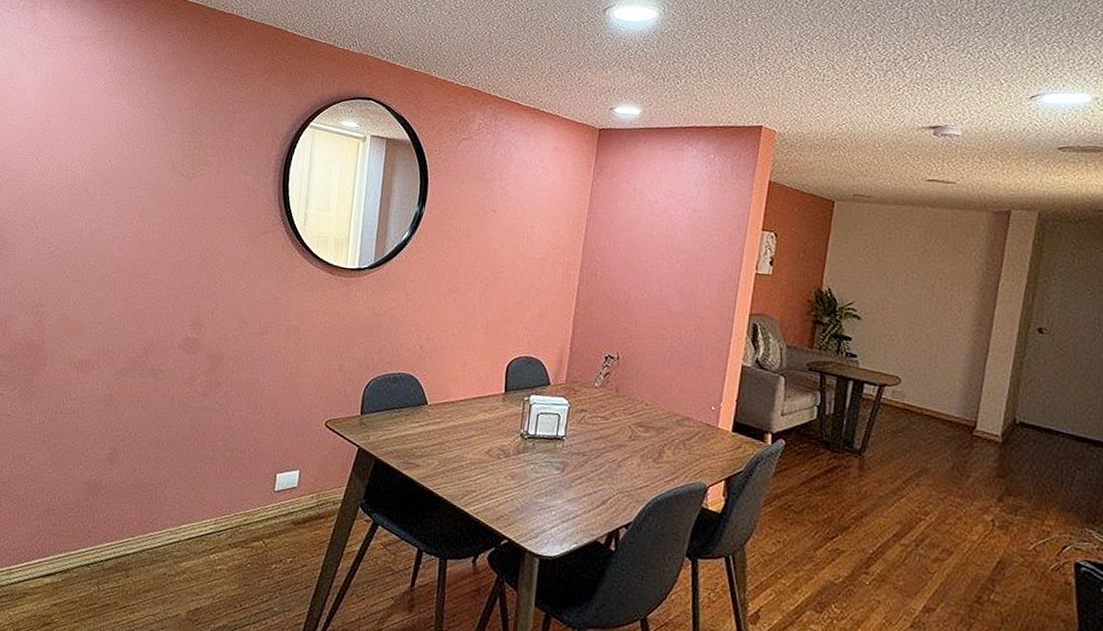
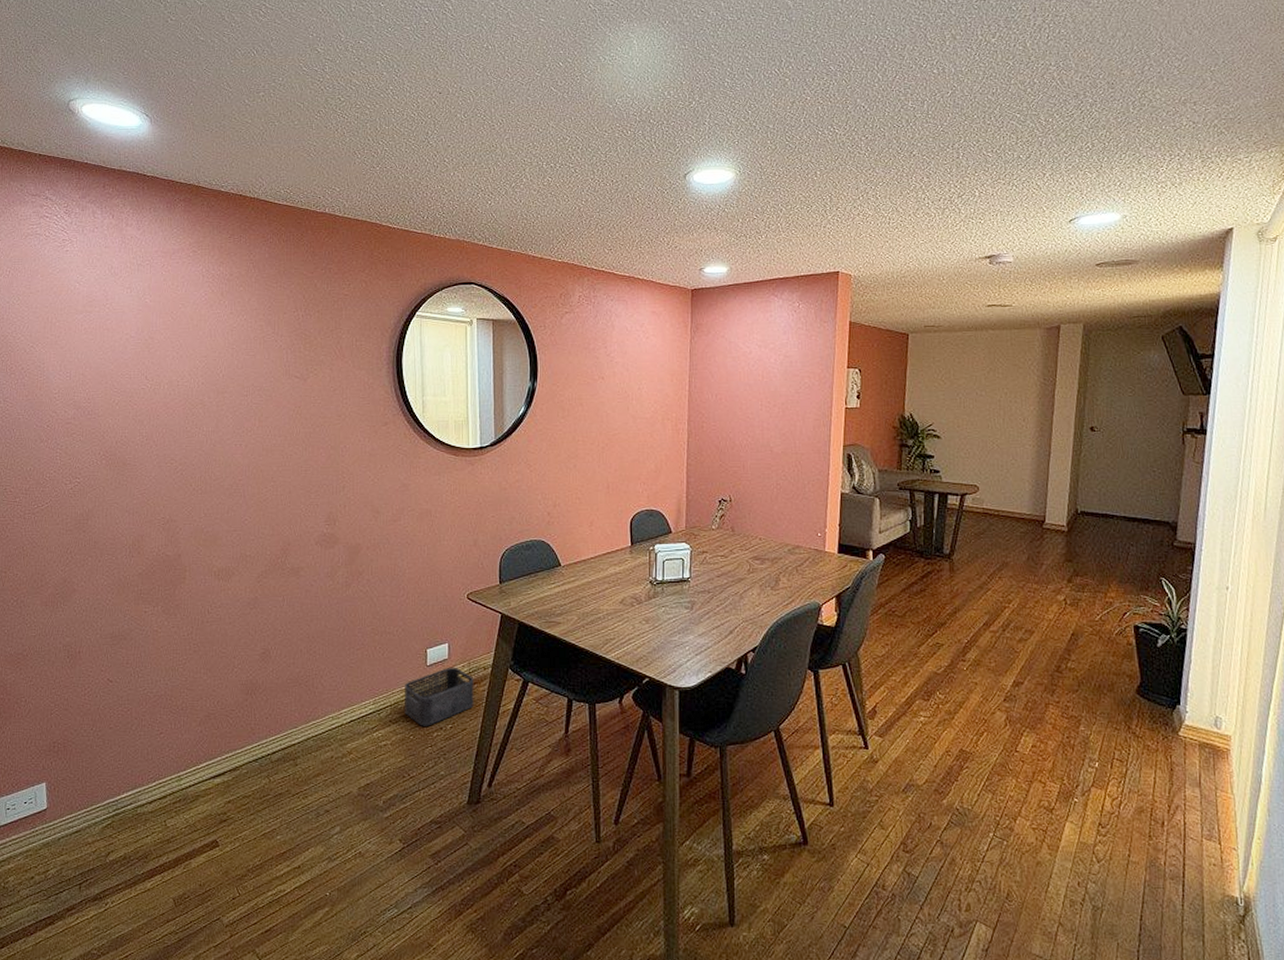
storage bin: none [245,496,322,557] -> present [405,667,474,726]

